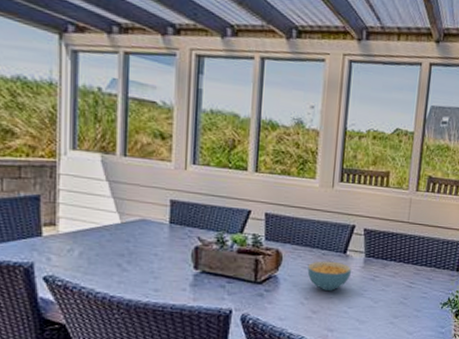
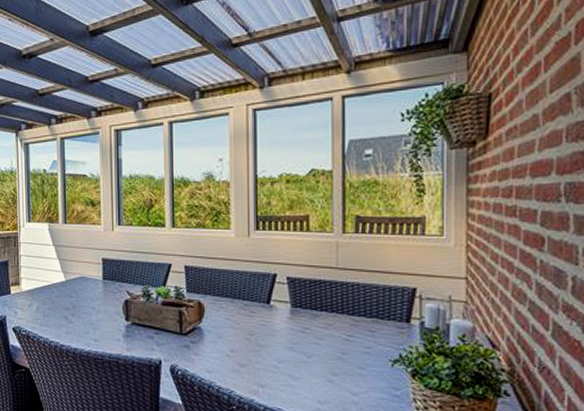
cereal bowl: present [307,261,351,291] -> none [231,312,277,343]

